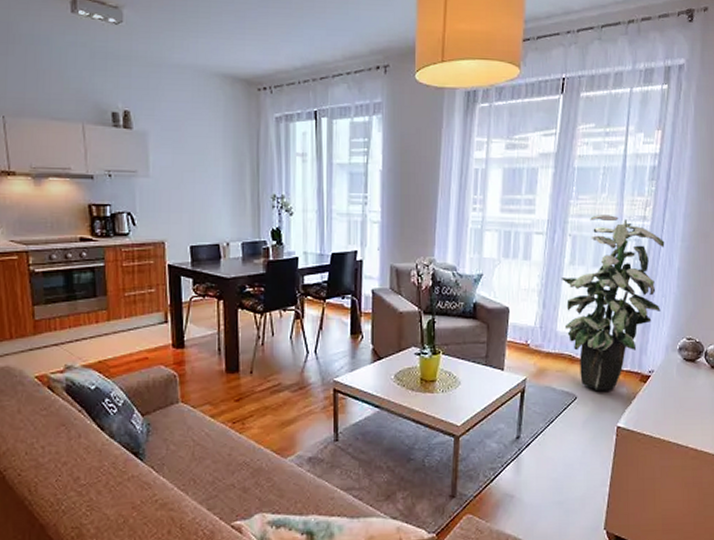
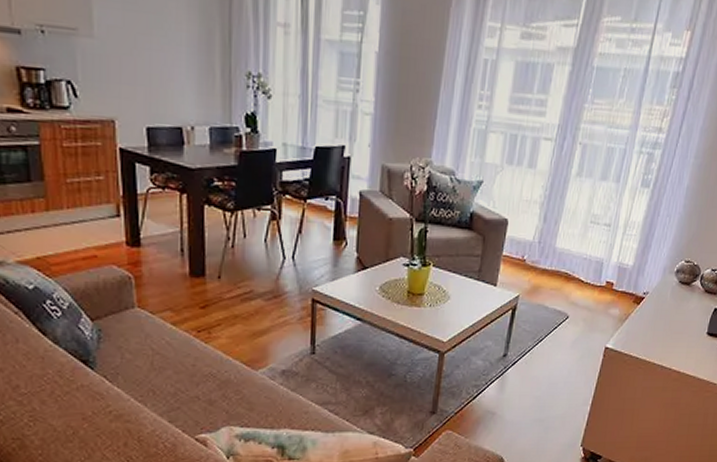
indoor plant: present [561,215,665,391] -> none [564,122,678,312]

